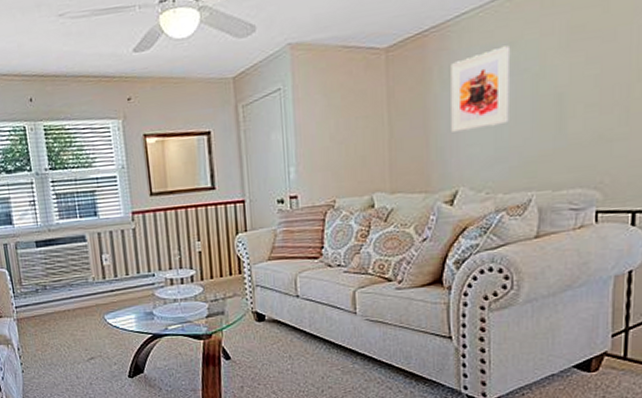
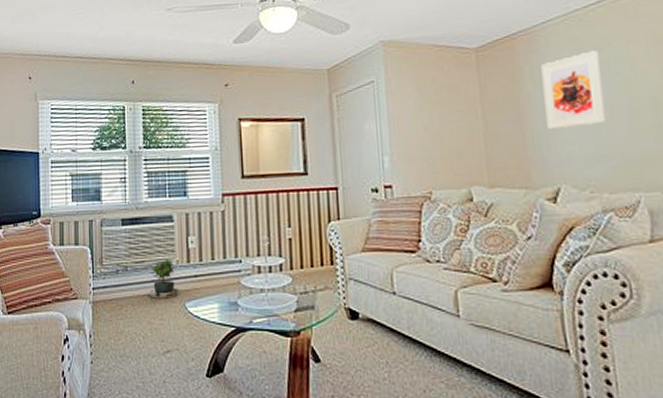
potted plant: none [69,276,98,316] -> present [149,258,180,302]

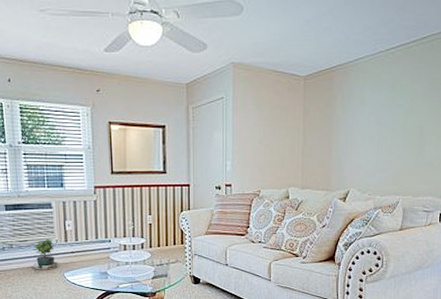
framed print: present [541,50,606,129] -> none [347,86,391,146]

